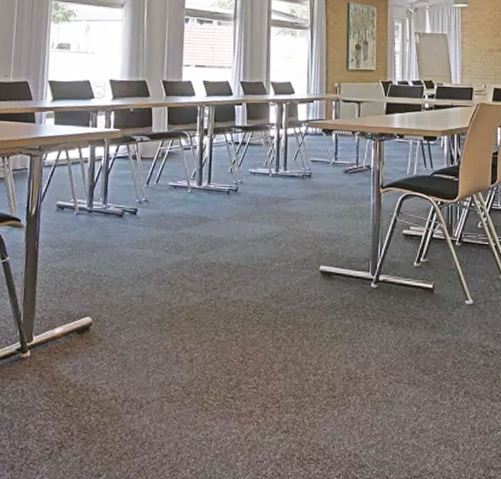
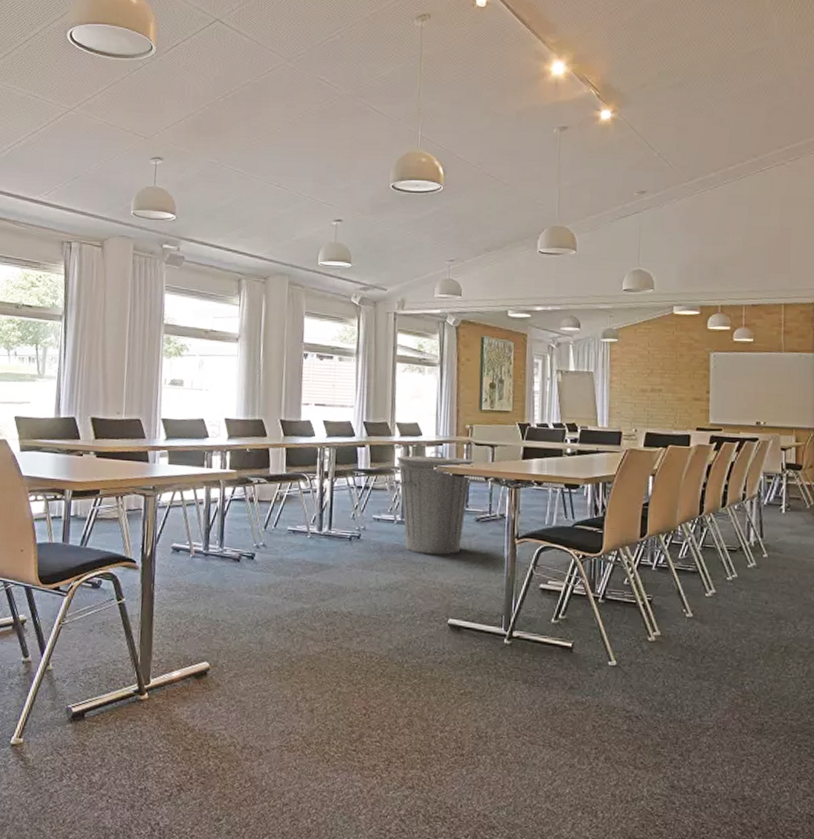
trash can: none [271,107,342,205] -> present [396,450,474,555]

